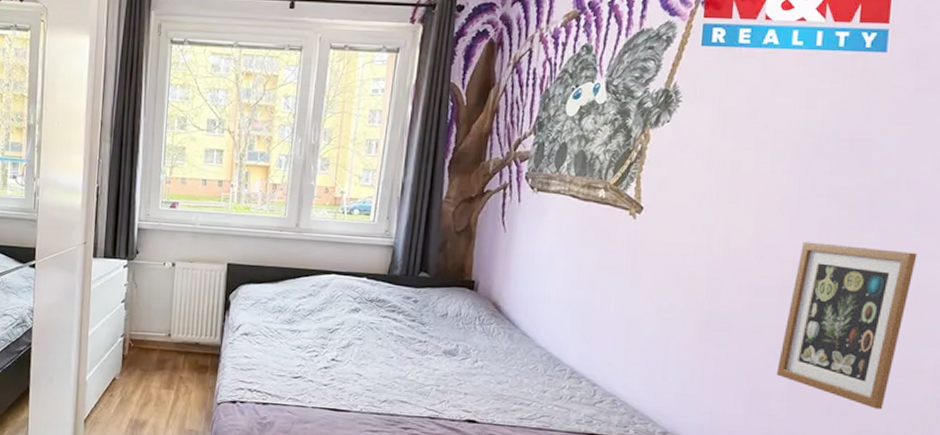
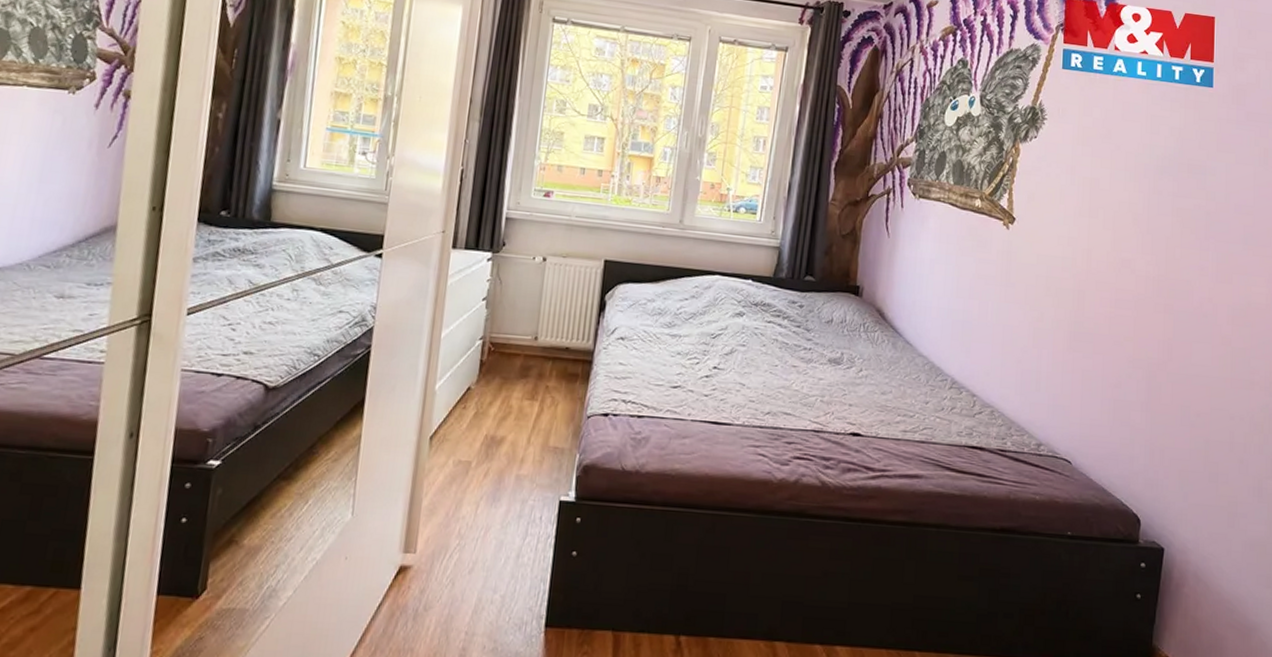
picture frame: present [776,241,917,410] -> none [1135,257,1246,420]

